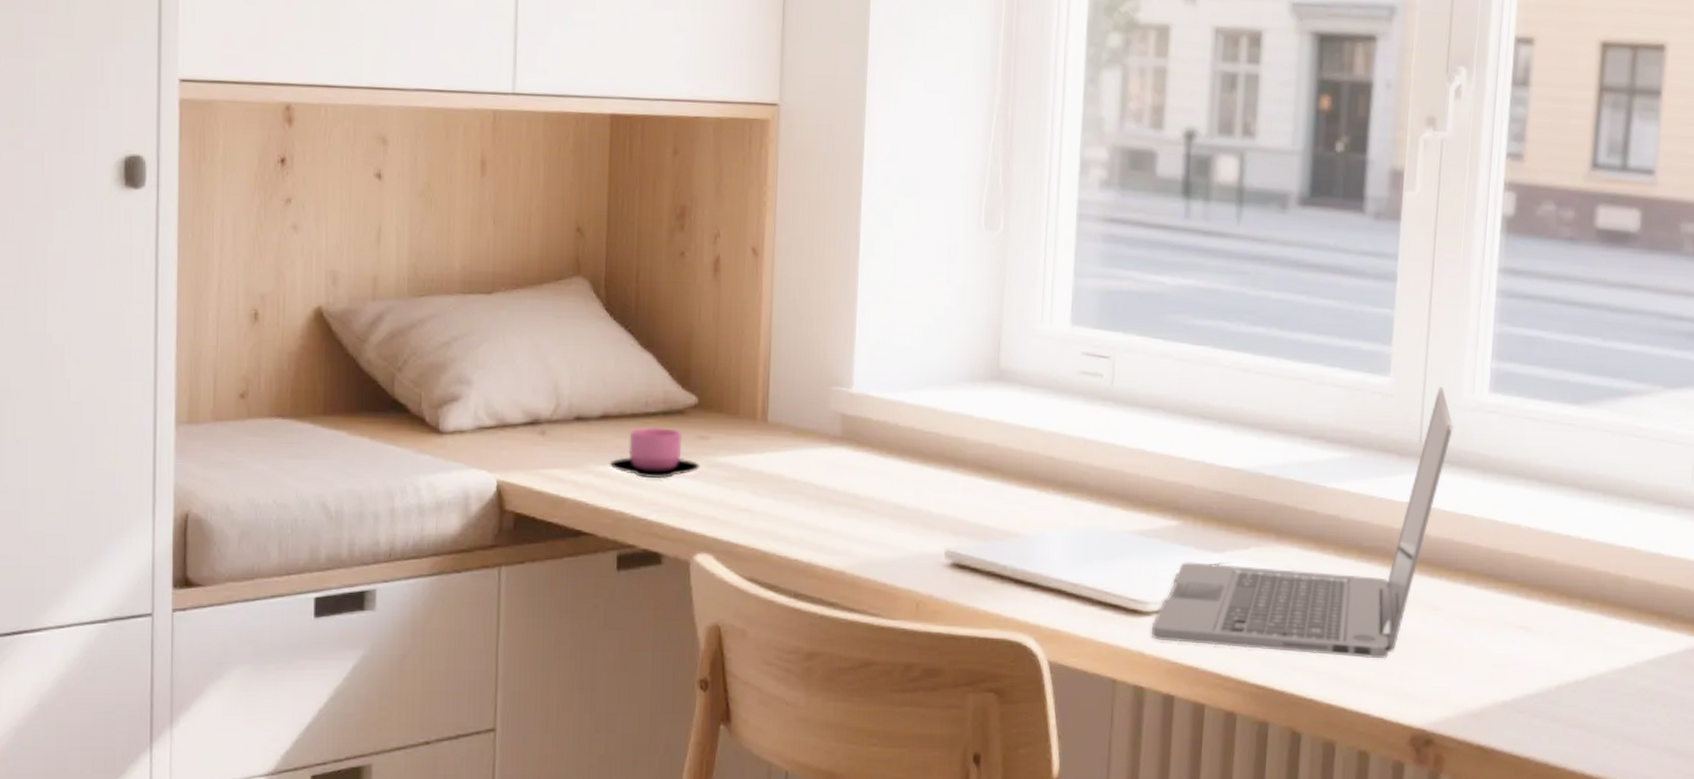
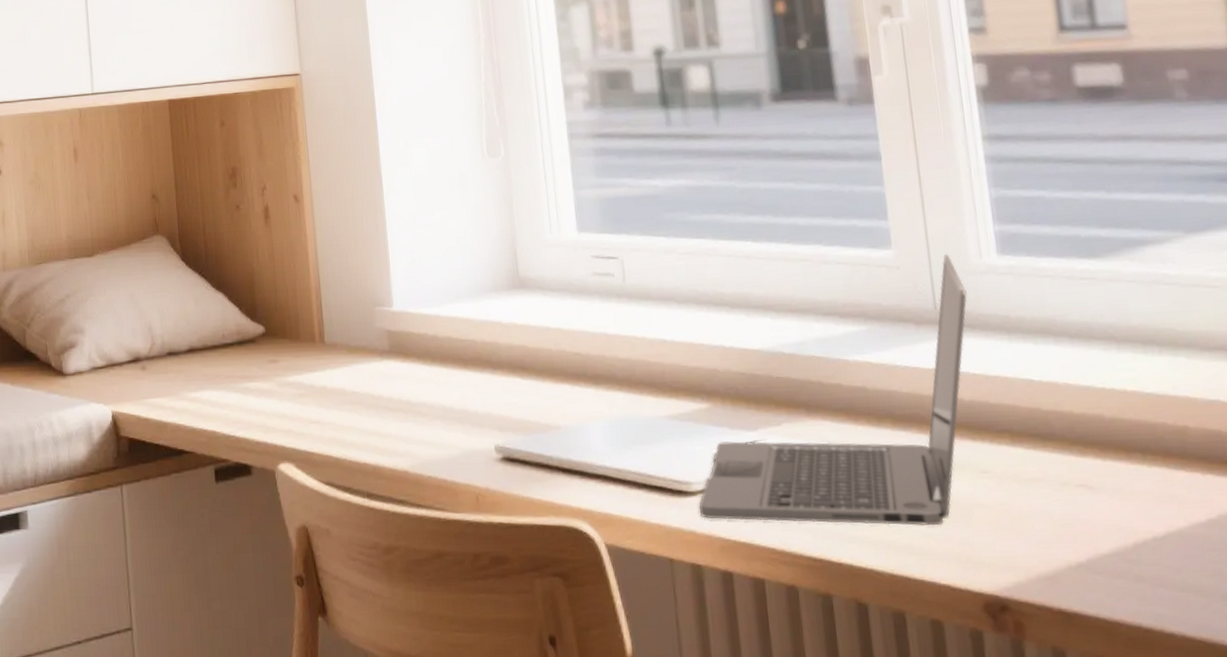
cup: present [609,426,701,478] -> none [199,355,274,400]

